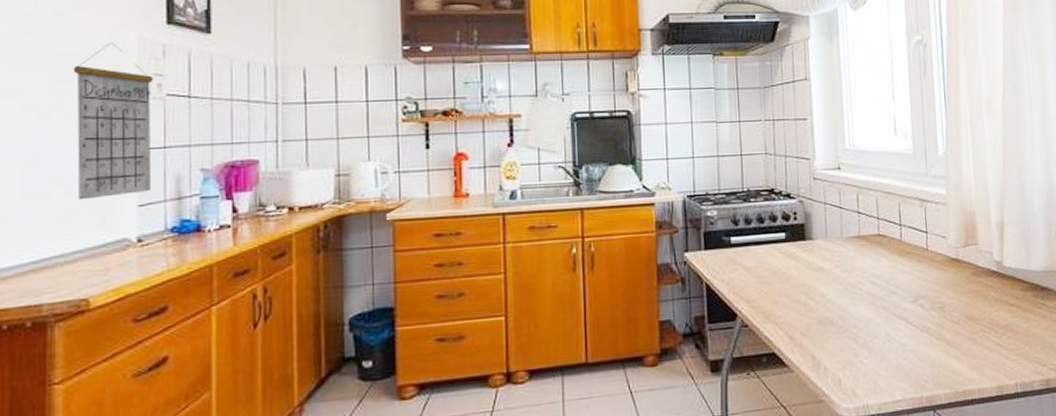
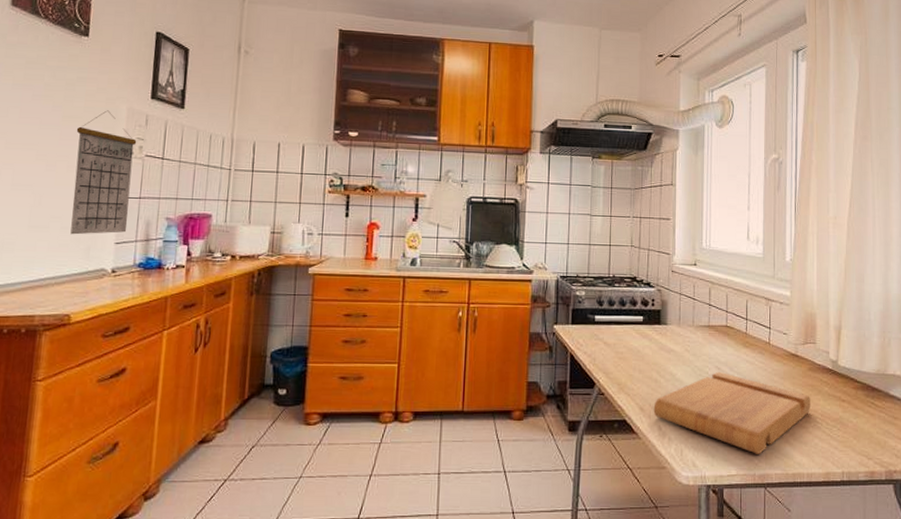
cutting board: none [805,286,978,375] -> present [653,371,811,454]

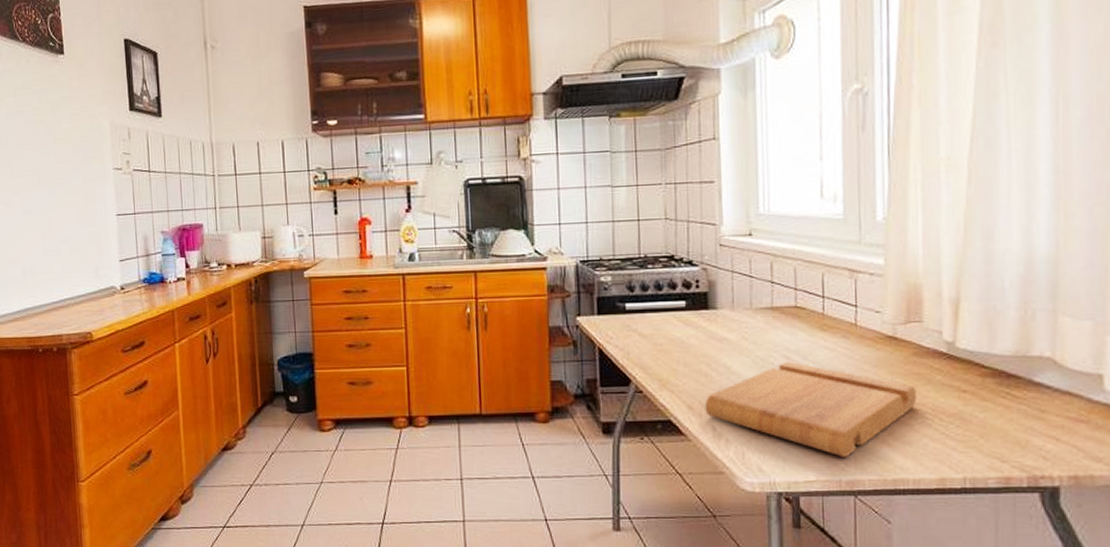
calendar: present [70,110,137,235] -> none [68,128,128,256]

